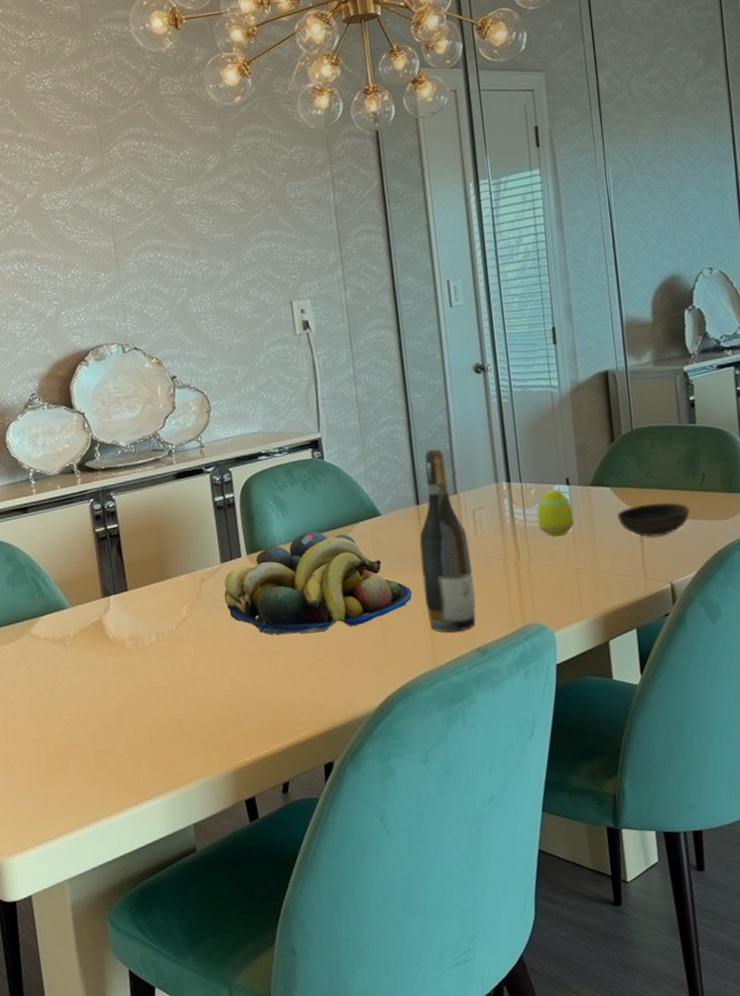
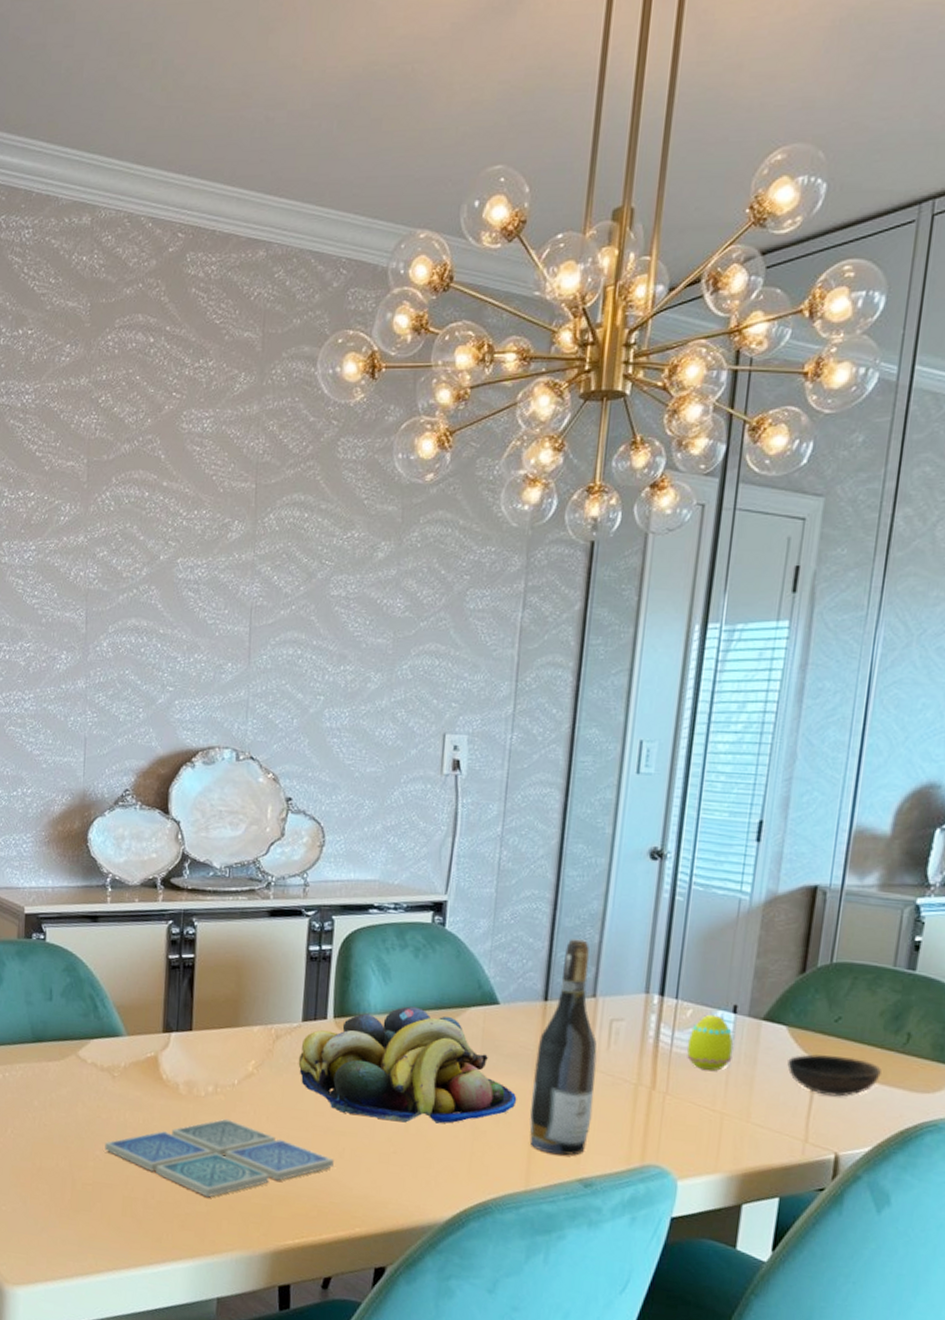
drink coaster: none [69,661,272,735] -> present [105,1118,334,1198]

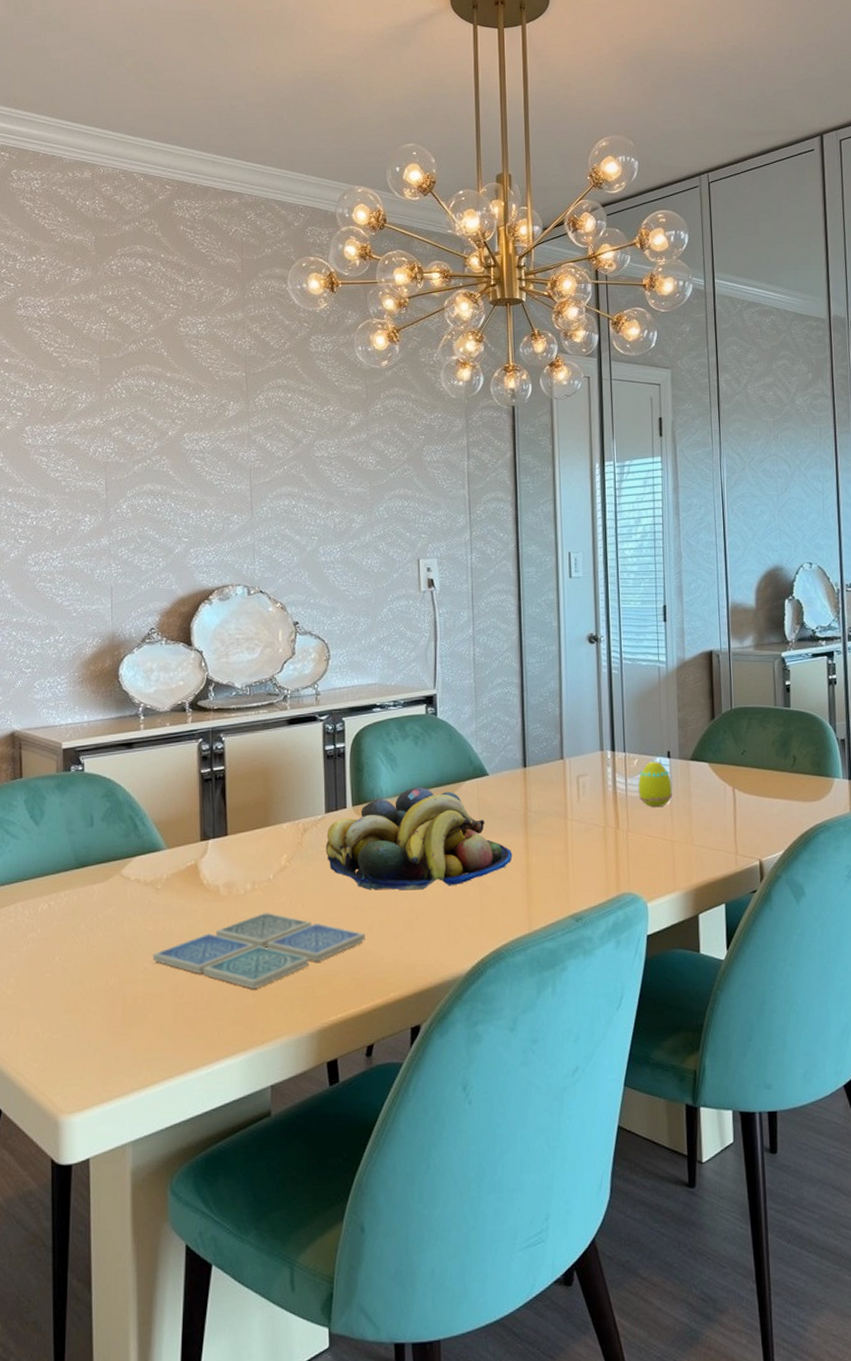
wine bottle: present [529,939,597,1155] -> none [523,713,574,897]
bowl: present [787,1054,882,1097] -> none [713,781,782,814]

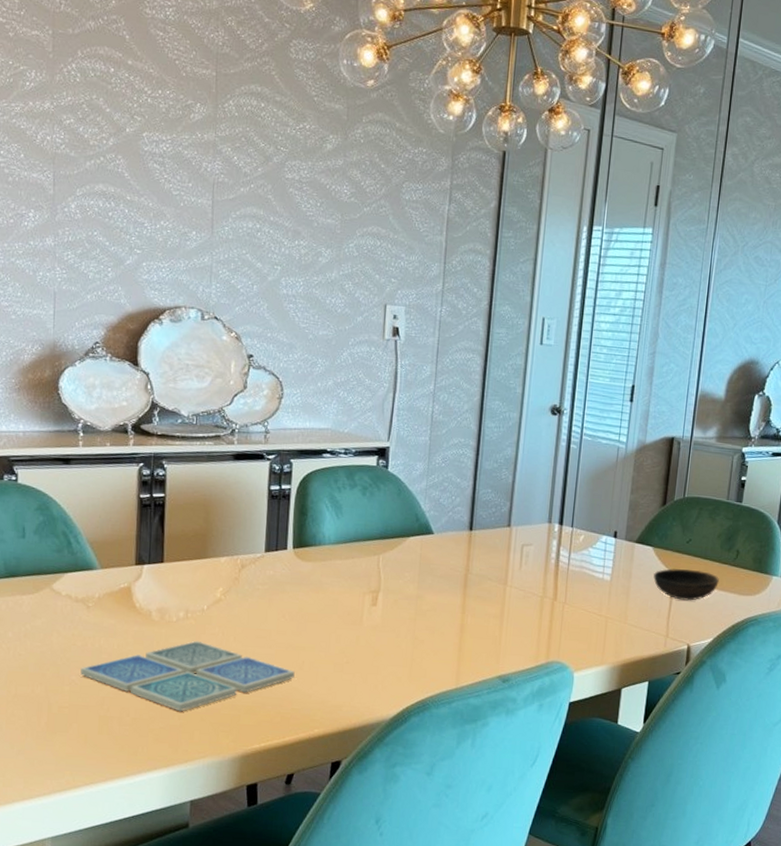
fruit bowl: present [325,787,513,891] -> none [262,537,449,637]
egg: present [638,761,673,807] -> none [580,539,615,584]
bowl: none [713,781,782,814] -> present [653,568,720,601]

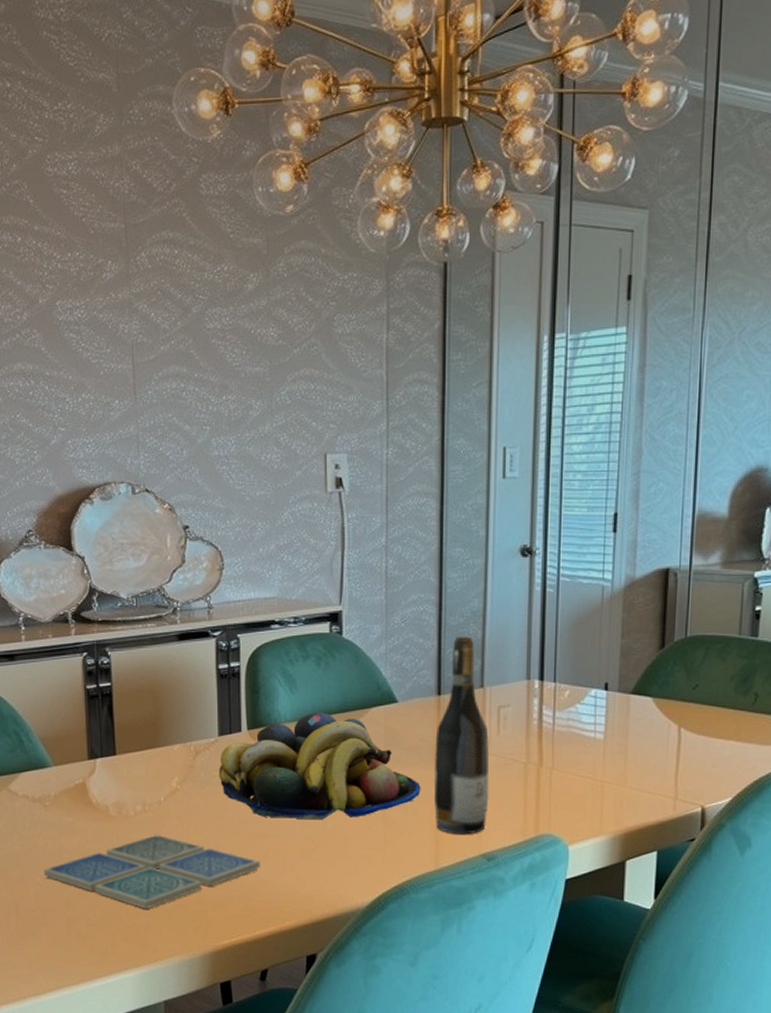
fruit bowl: none [262,537,449,637] -> present [218,712,421,820]
wine bottle: none [458,479,512,657] -> present [433,636,489,834]
bowl: present [653,568,720,601] -> none [655,720,736,756]

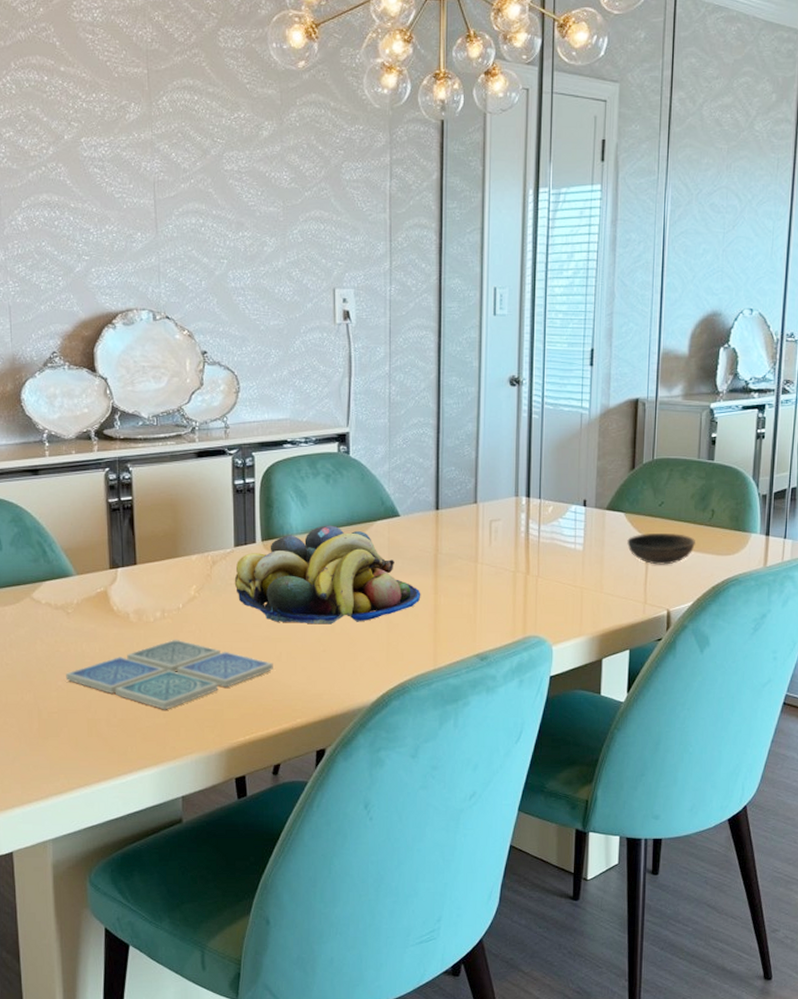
wine bottle: present [433,636,489,834] -> none [432,456,482,637]
bowl: none [655,720,736,756] -> present [627,533,696,565]

